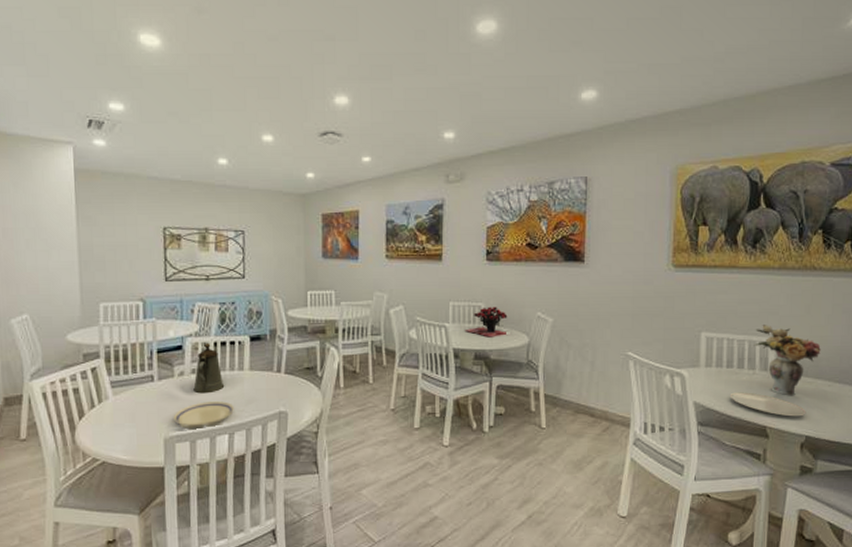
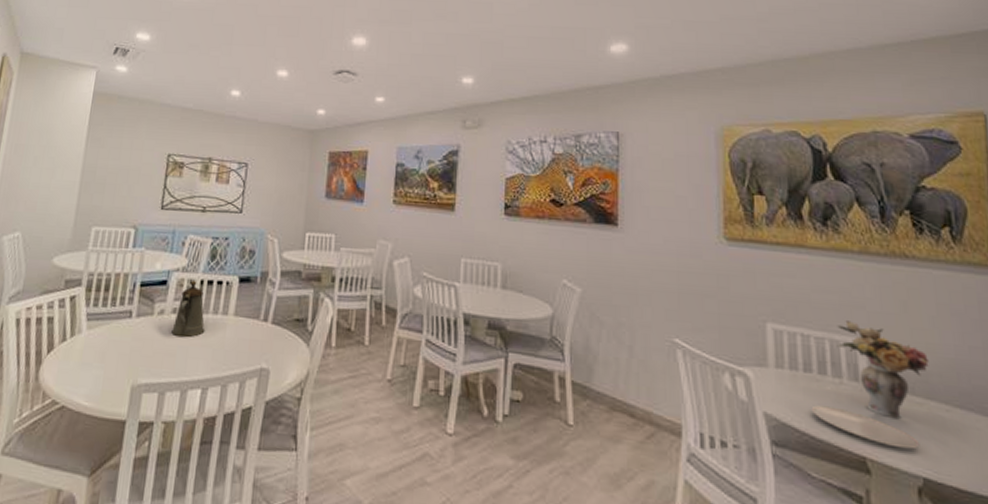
plate: present [174,401,234,427] -> none [145,347,212,377]
flower arrangement: present [464,306,508,336] -> none [477,267,528,303]

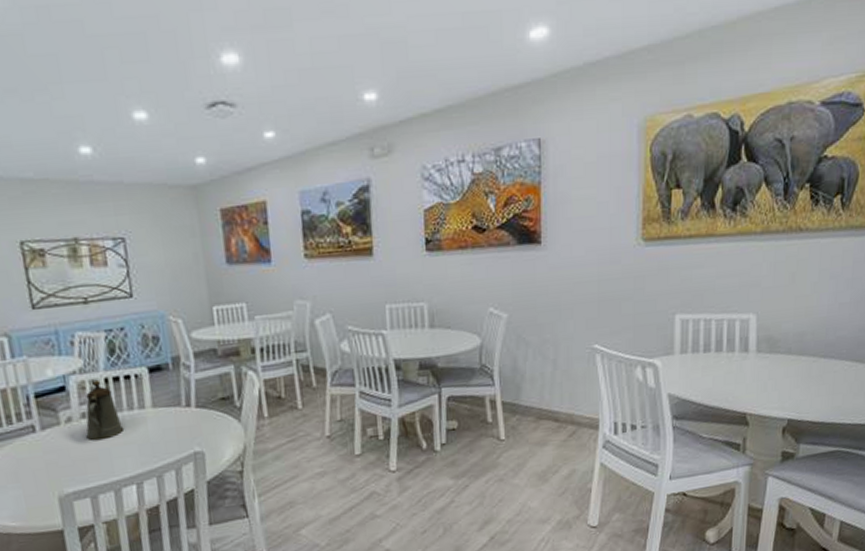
plate: present [811,405,920,450] -> none [707,377,789,400]
flower arrangement: present [836,321,929,420] -> none [733,299,806,378]

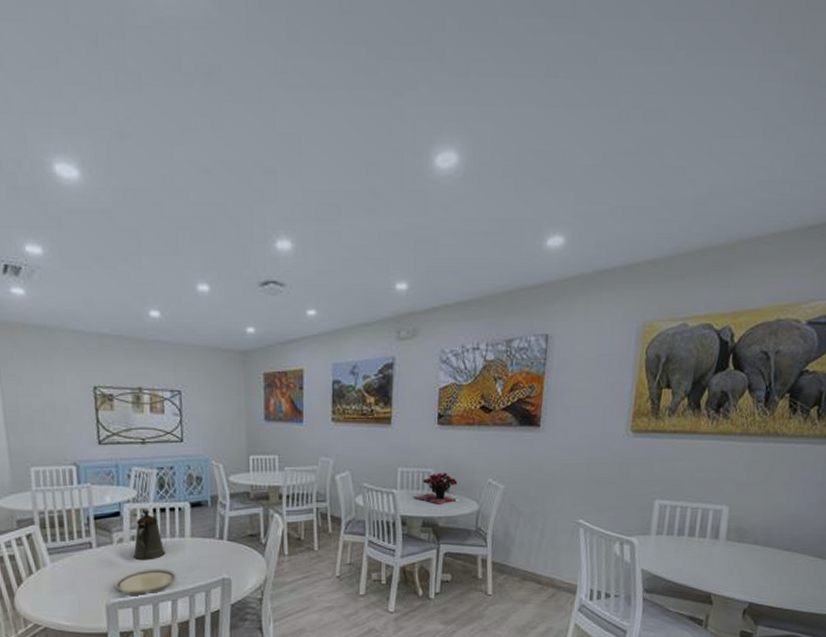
plate: none [66,447,139,482] -> present [115,568,176,594]
flower arrangement: none [405,305,455,342] -> present [413,472,458,503]

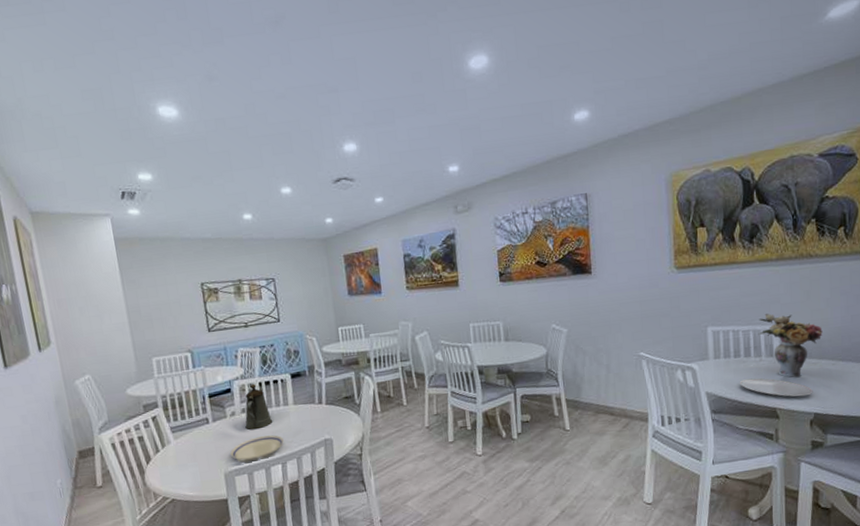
flower arrangement: present [413,472,458,503] -> none [486,323,525,352]
plate: none [677,559,753,584] -> present [739,378,813,397]
flower arrangement: none [706,492,774,564] -> present [758,313,823,378]

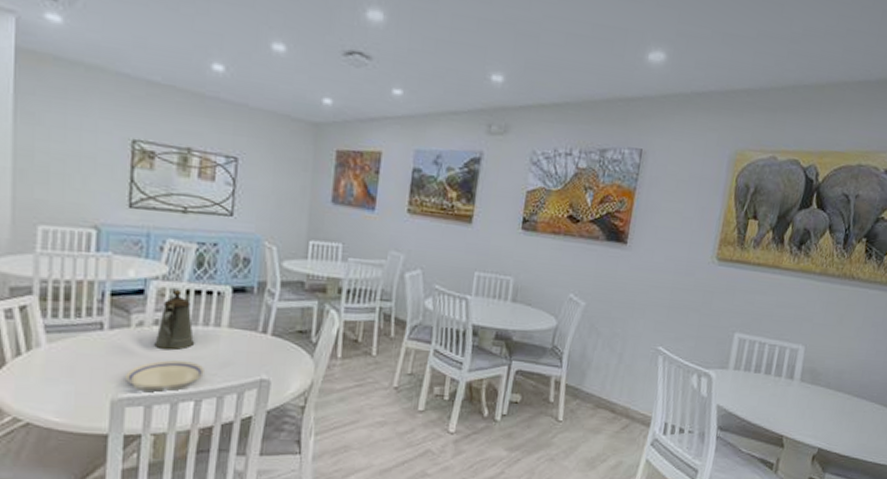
plate: present [739,378,813,397] -> none [752,398,823,428]
flower arrangement: present [758,313,823,378] -> none [783,331,847,407]

